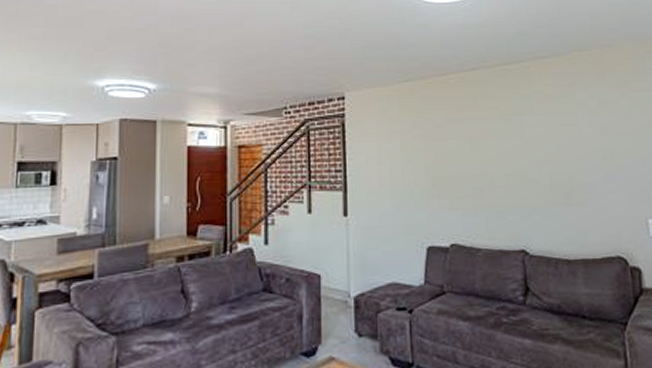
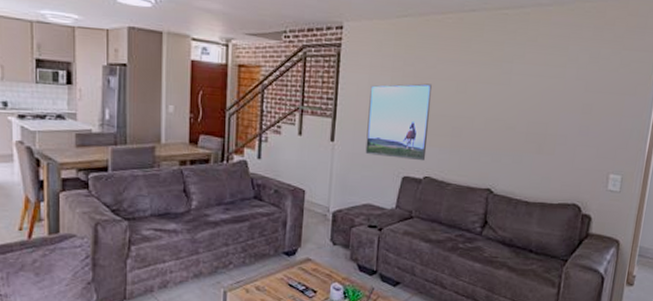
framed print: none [380,145,450,228] -> present [365,83,433,161]

